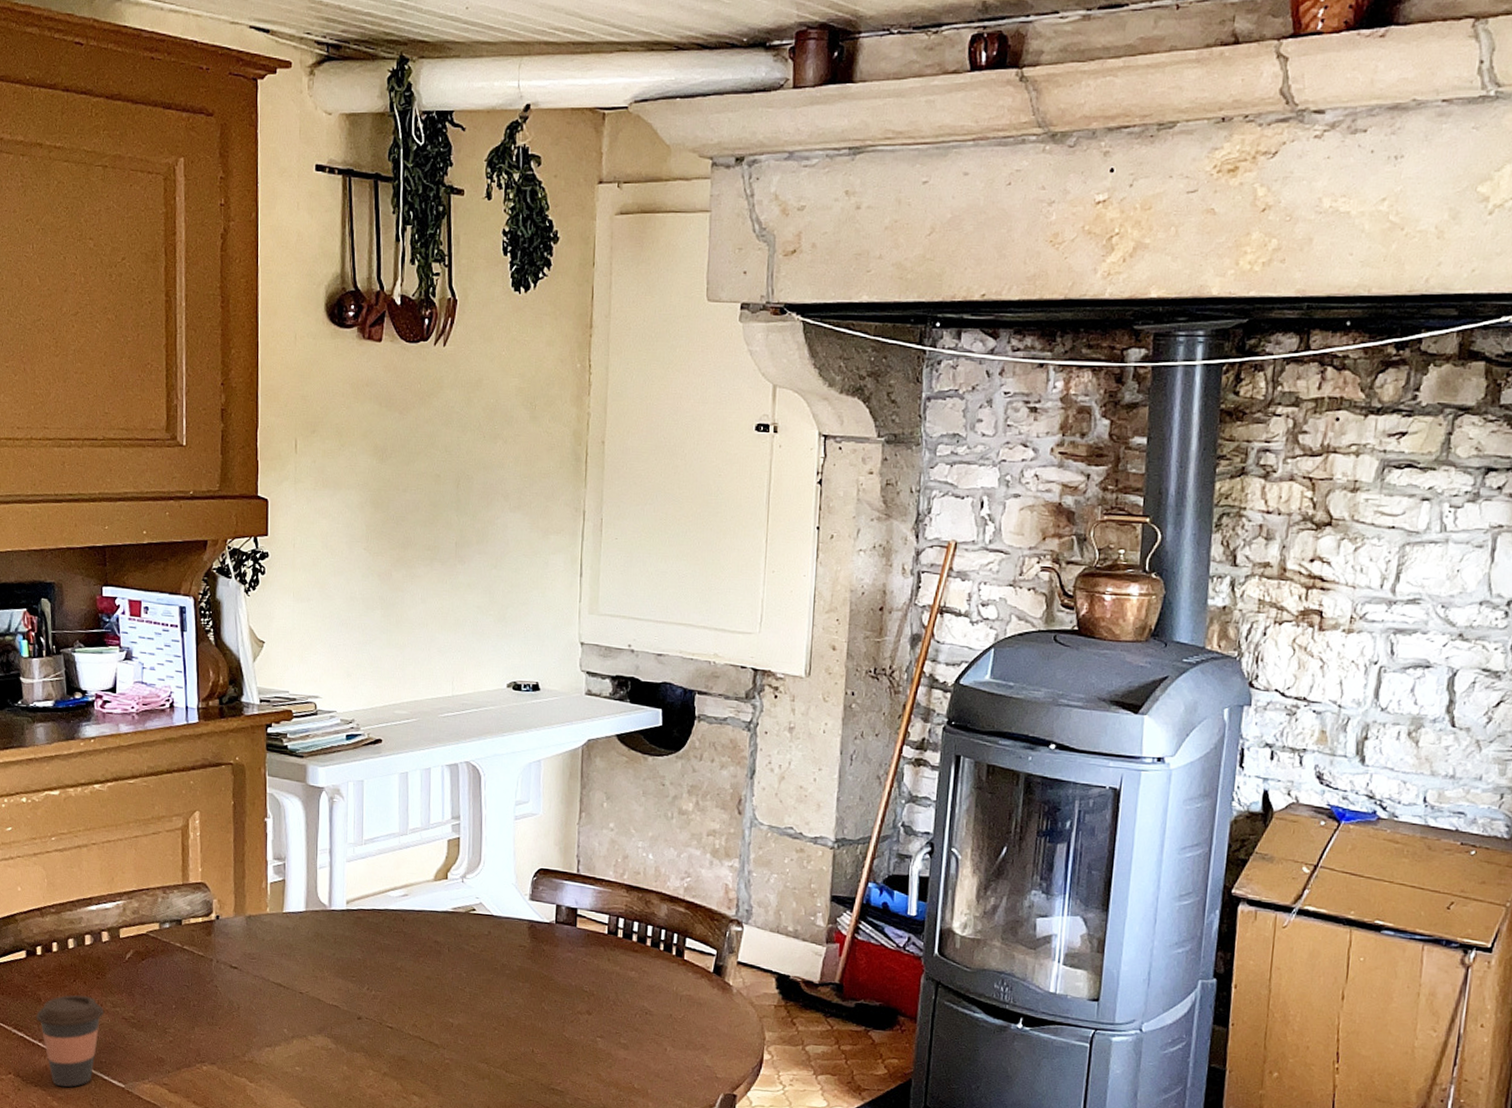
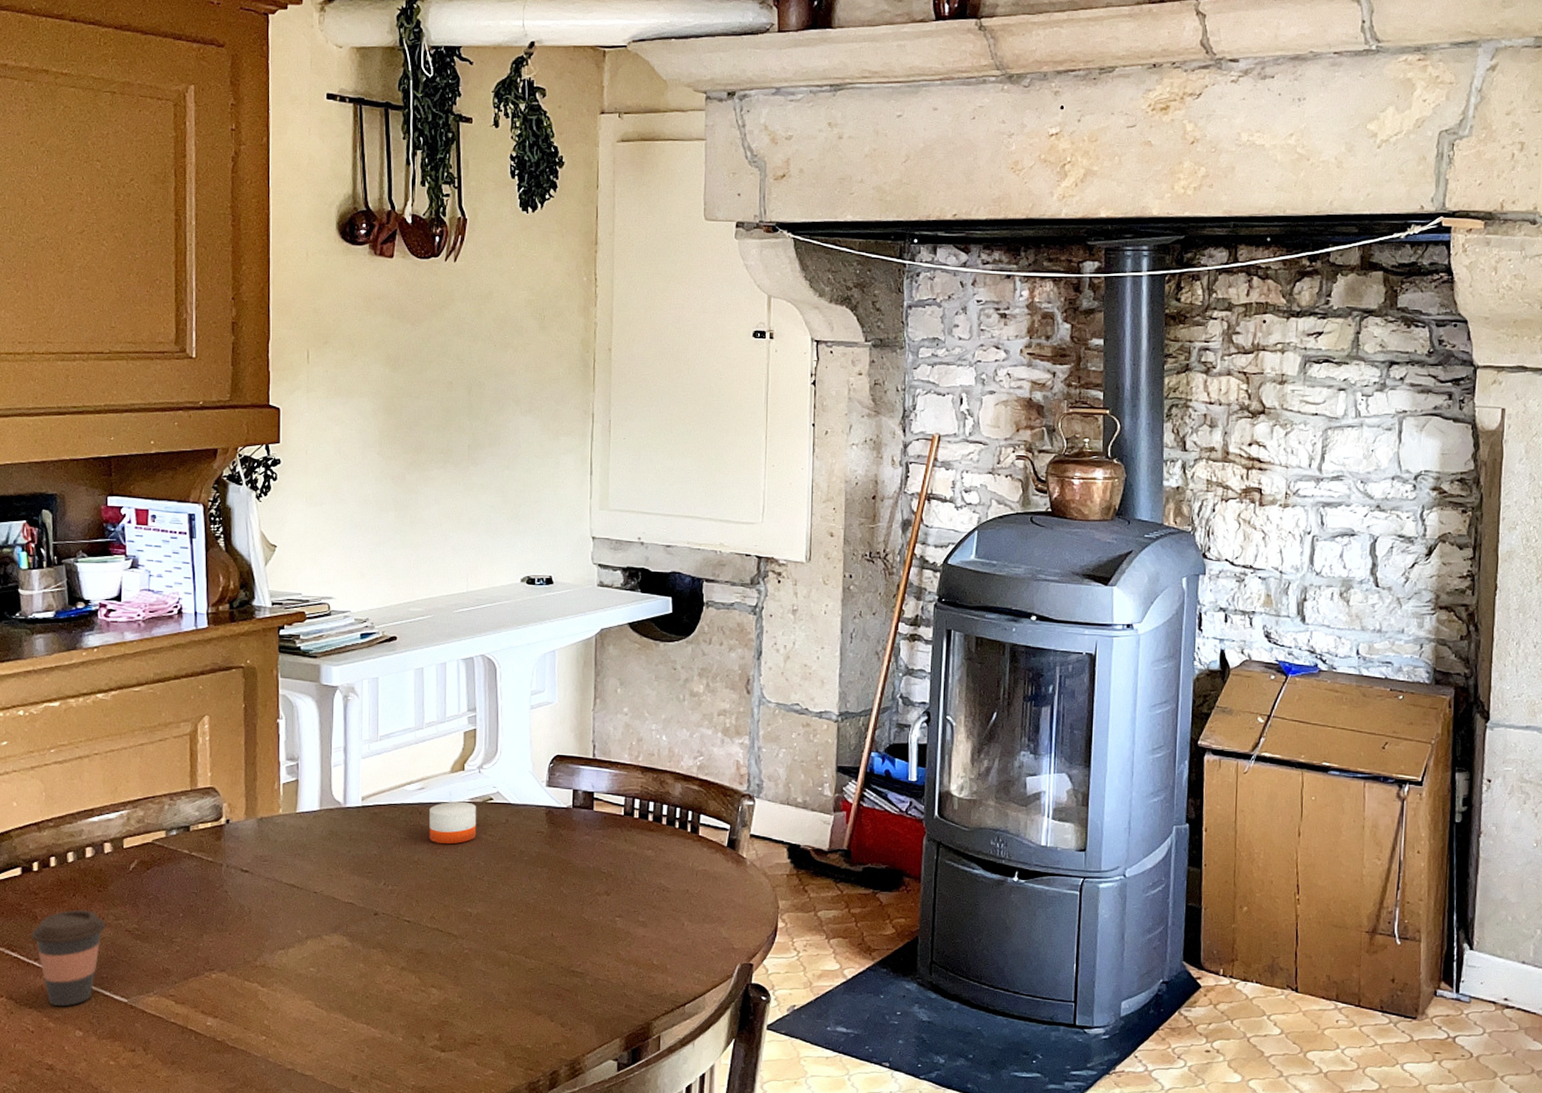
candle: none [412,901,460,953] -> present [429,792,477,845]

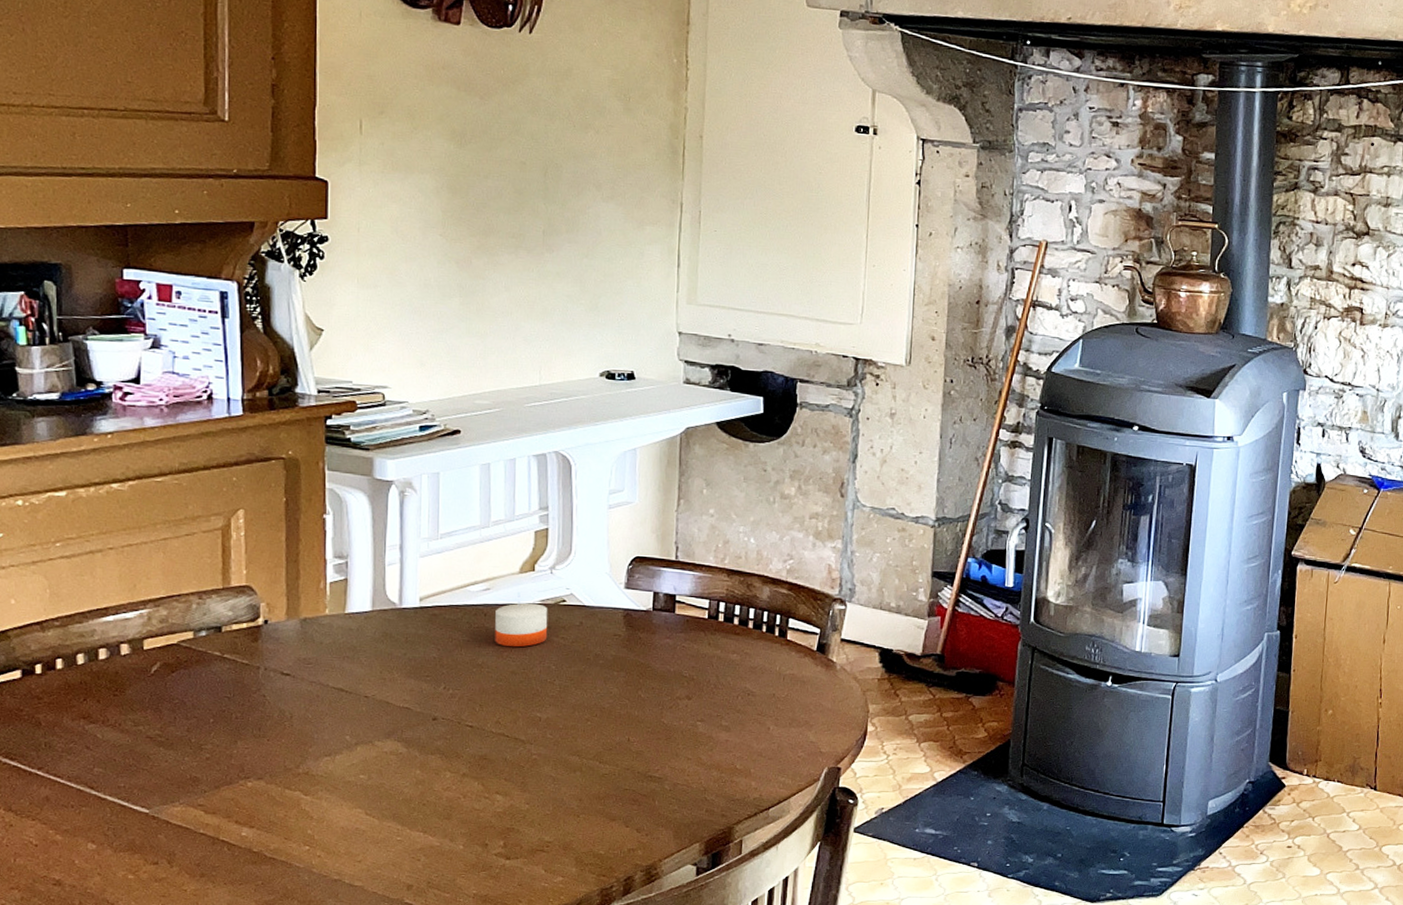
coffee cup: present [32,909,106,1007] -> none [34,715,123,819]

